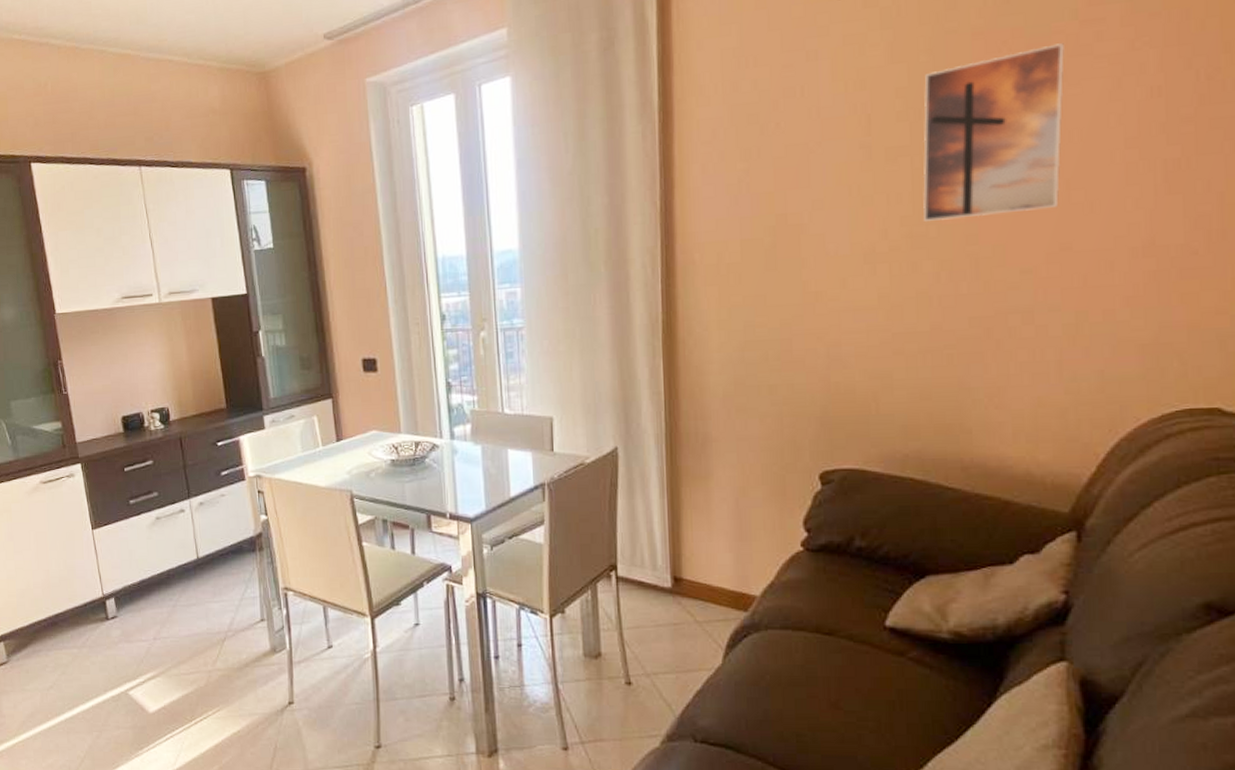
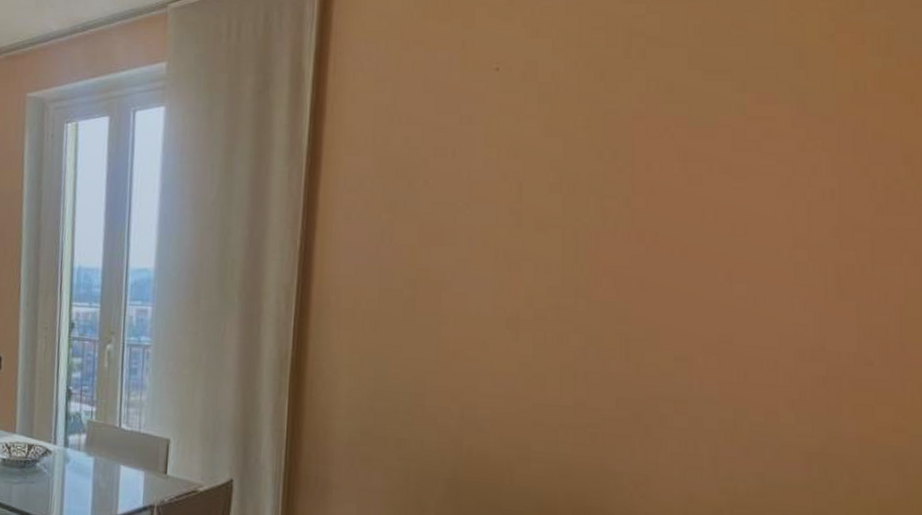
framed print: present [922,43,1064,221] -> none [573,136,730,298]

